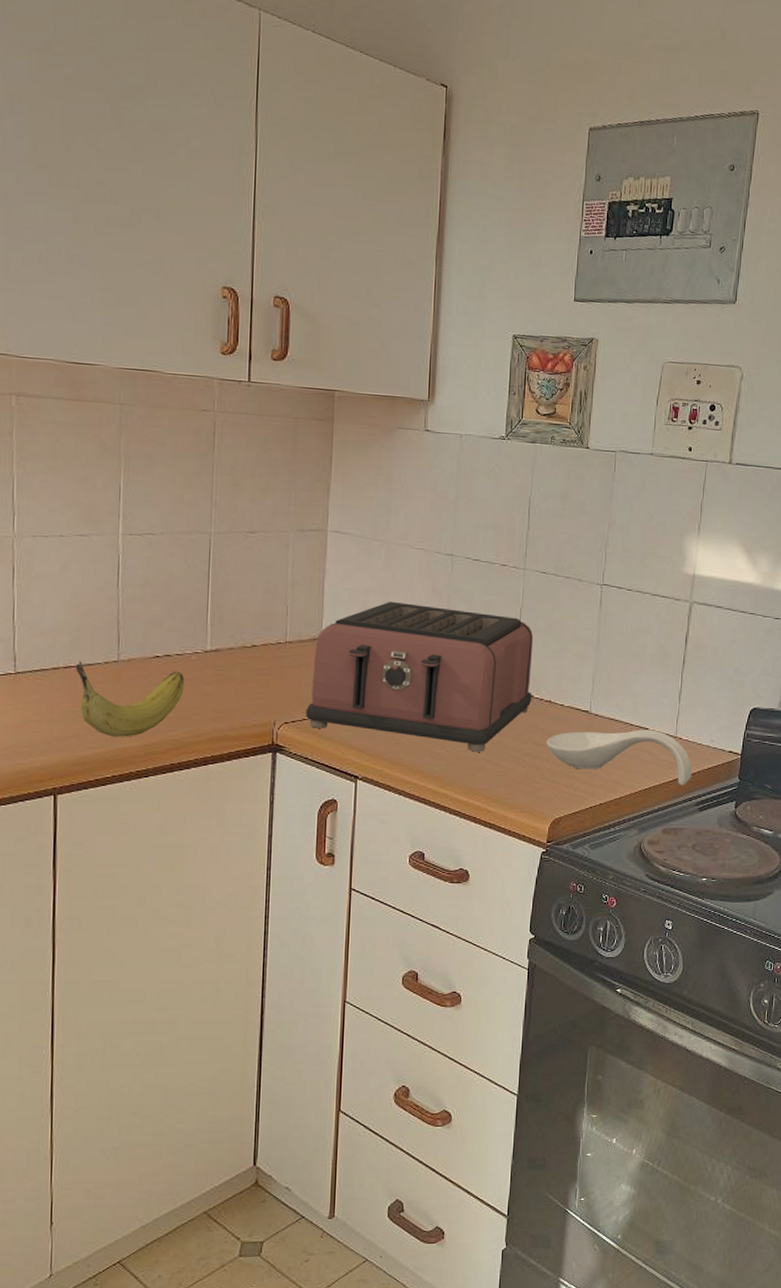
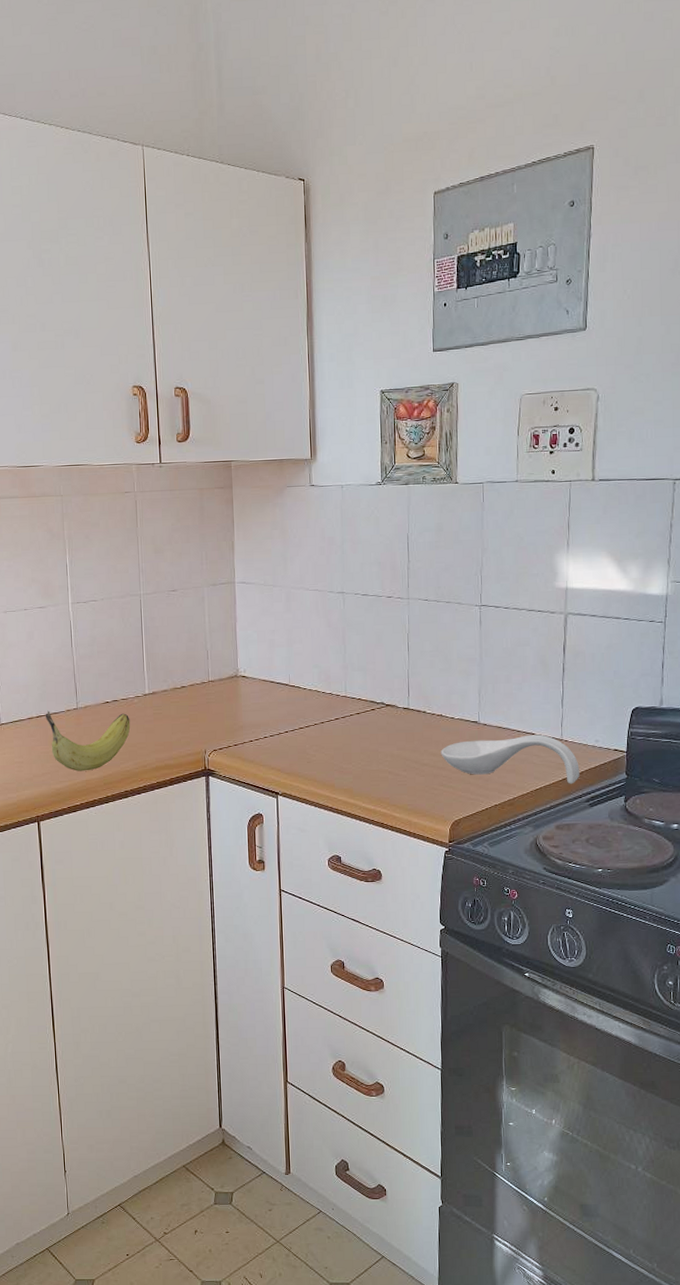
toaster: present [305,601,534,752] -> none [230,638,425,765]

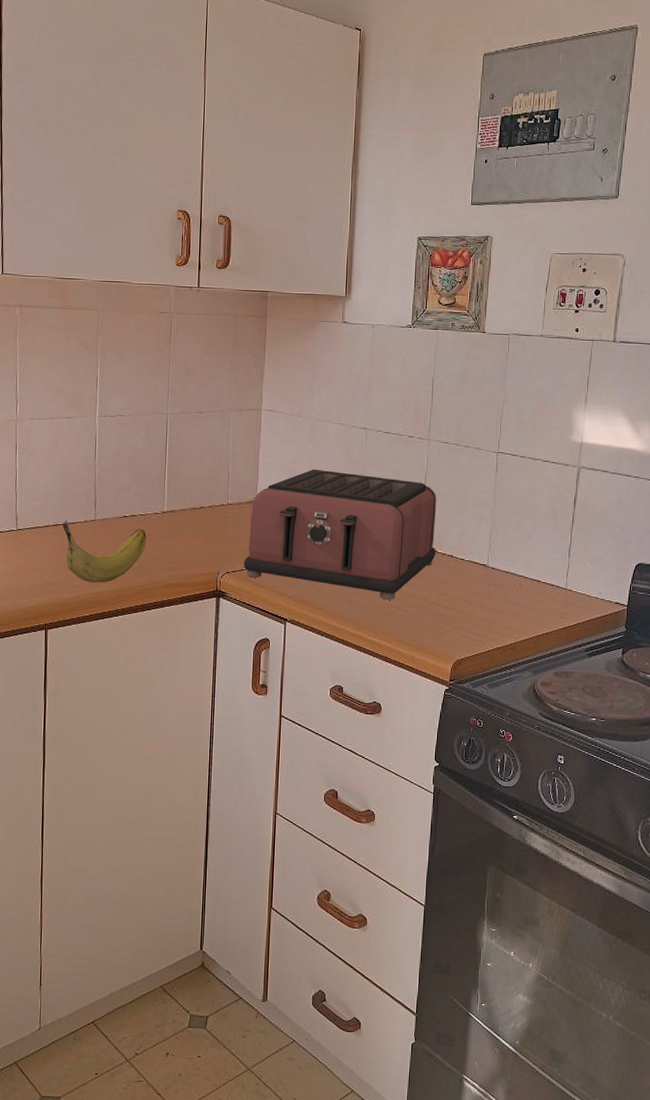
toaster: none [230,638,425,765] -> present [243,469,437,600]
spoon rest: present [441,734,580,784] -> none [448,582,581,633]

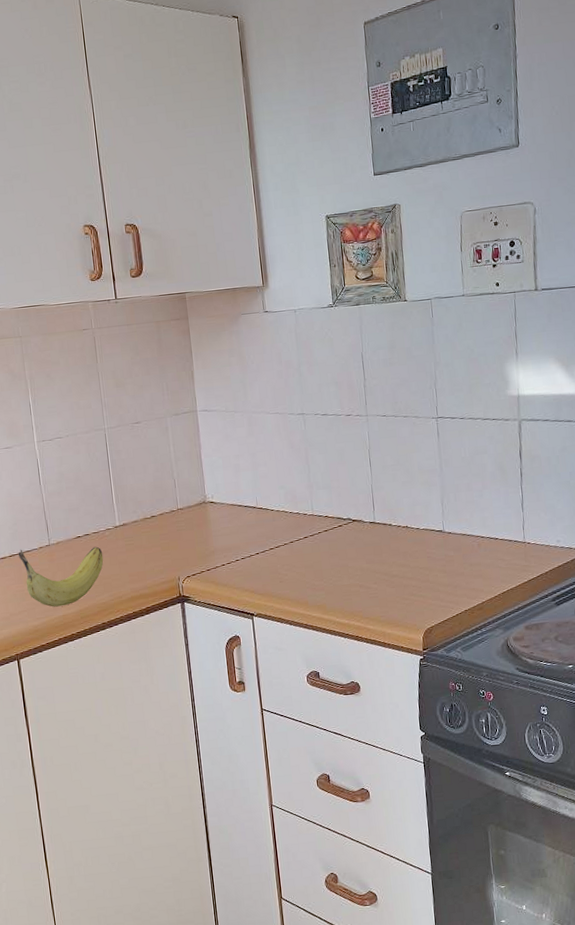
toaster: present [243,469,437,600] -> none [202,458,391,580]

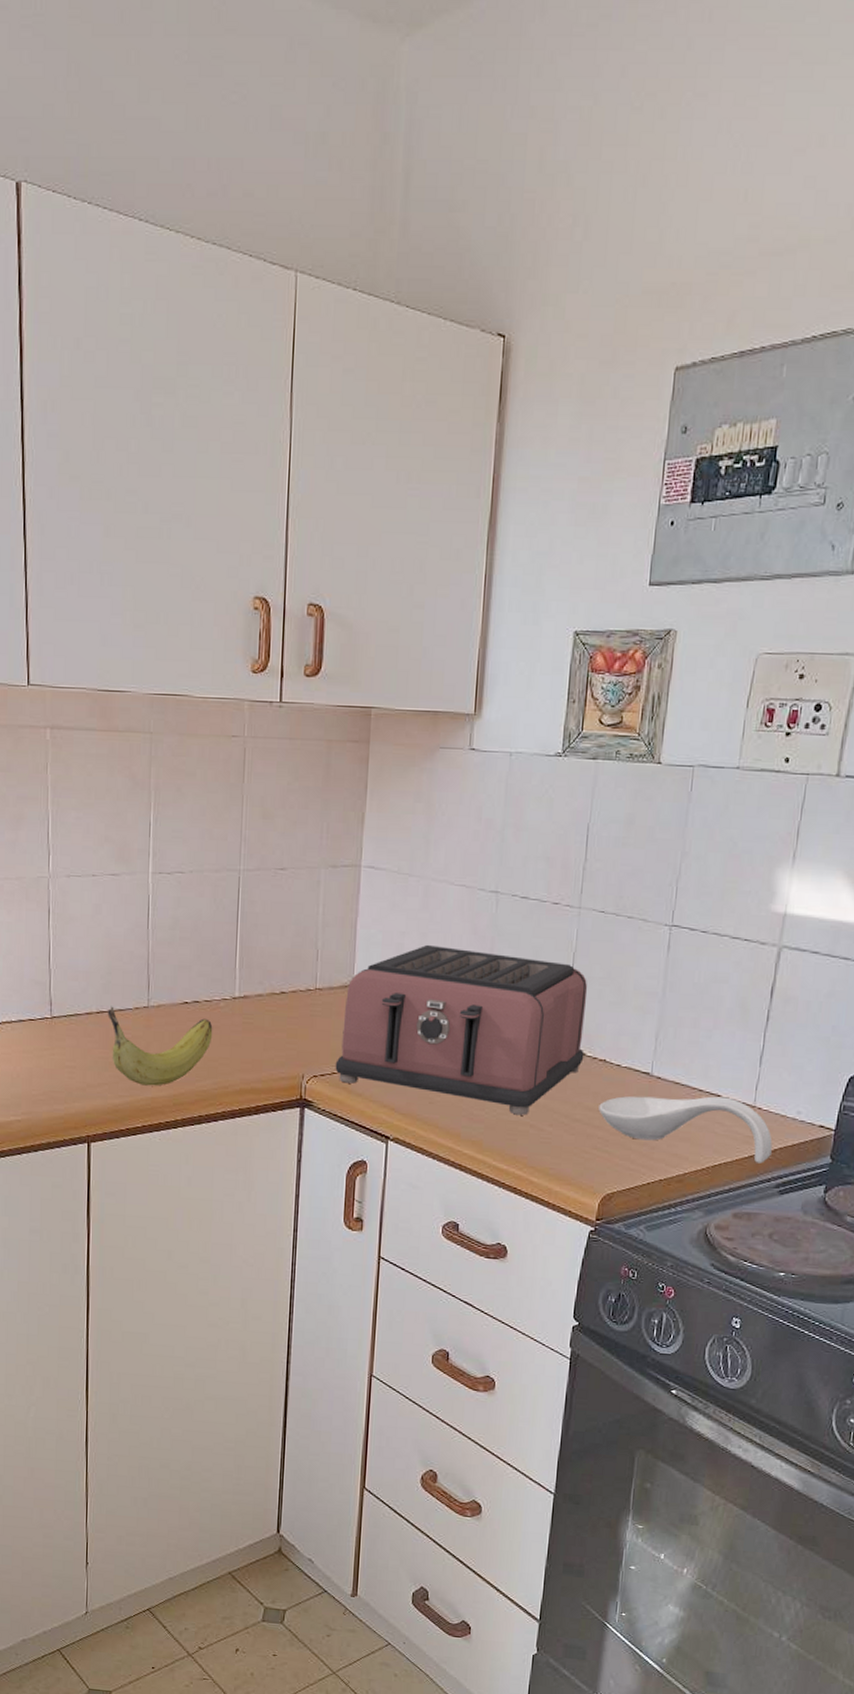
toaster: none [202,458,391,580] -> present [335,944,588,1116]
spoon rest: none [409,538,544,585] -> present [599,1096,772,1164]

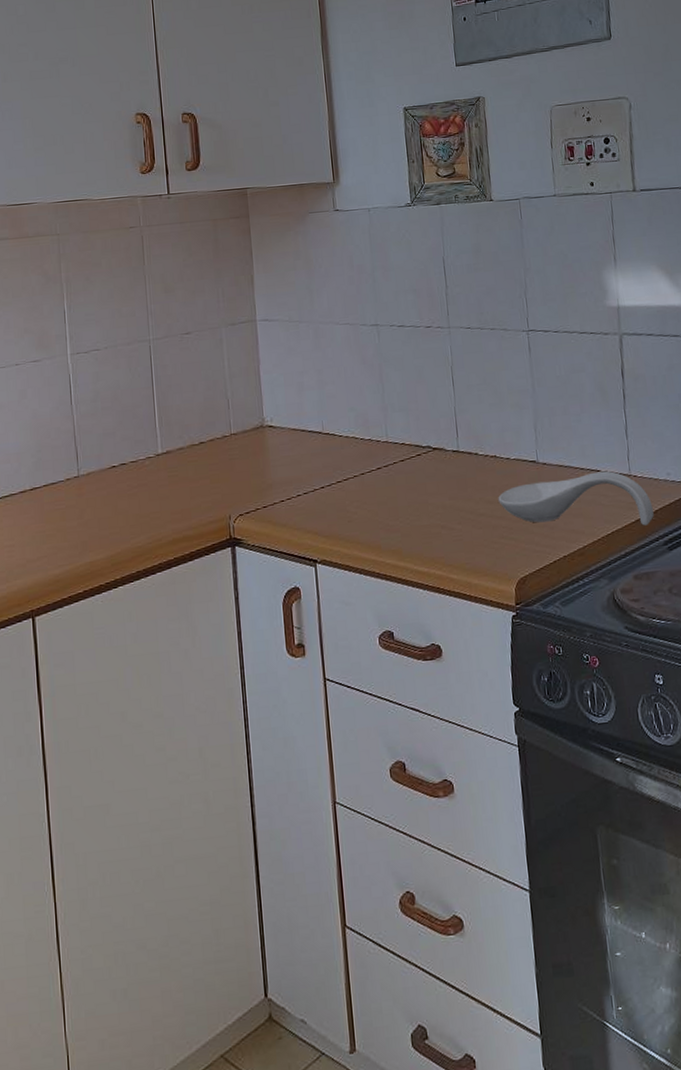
fruit: present [107,1006,213,1086] -> none [40,478,142,552]
toaster: present [335,944,588,1116] -> none [258,376,477,519]

